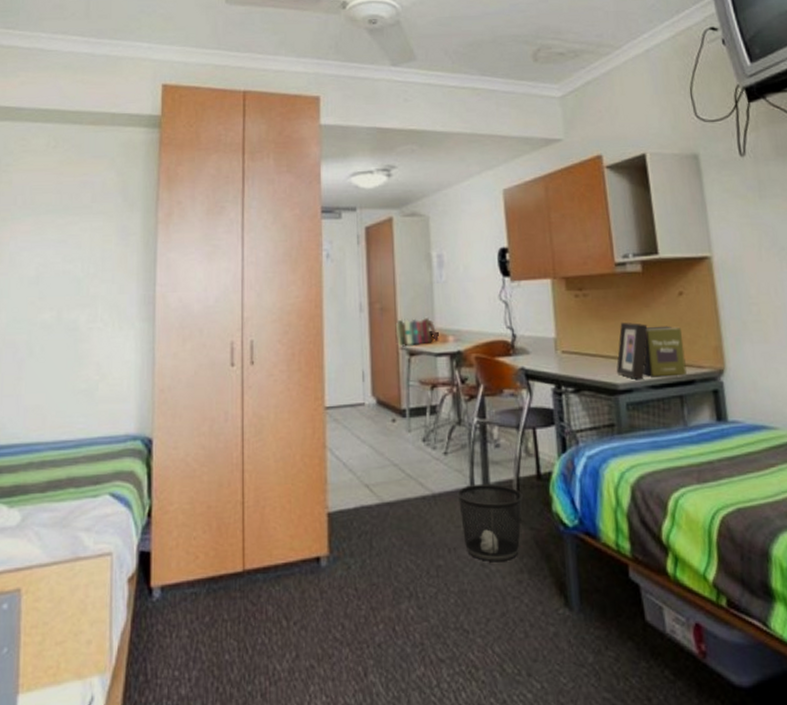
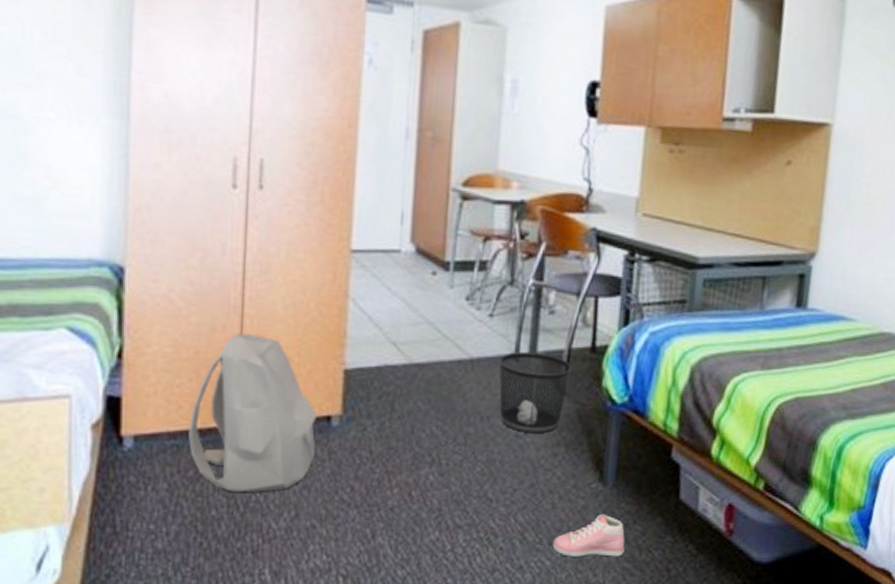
backpack: none [204,487,308,636] -> present [188,334,316,494]
books: present [395,317,439,347] -> none [448,153,501,189]
sneaker: none [531,640,602,688] -> present [552,513,625,557]
picture frame: present [616,322,648,379] -> none [699,187,745,254]
books: present [642,325,687,377] -> none [728,196,781,255]

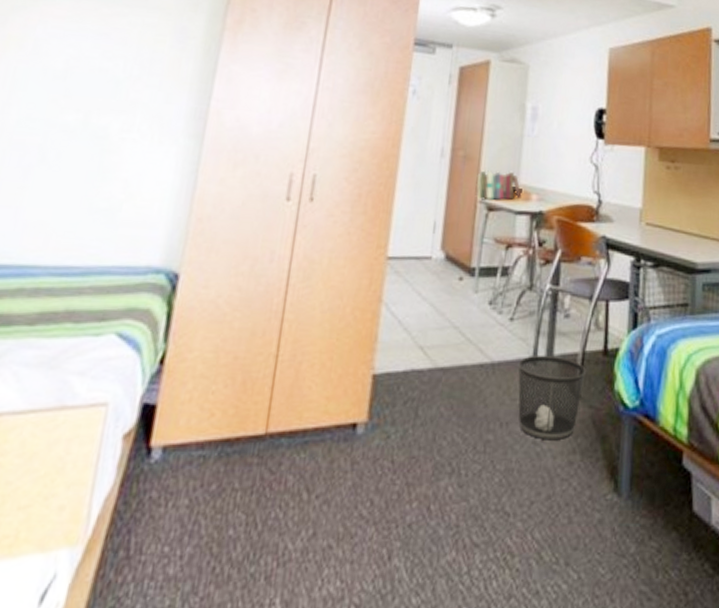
backpack: present [188,334,316,494] -> none [215,339,343,509]
books: none [448,153,501,189] -> present [476,170,522,201]
sneaker: present [552,513,625,557] -> none [569,528,642,579]

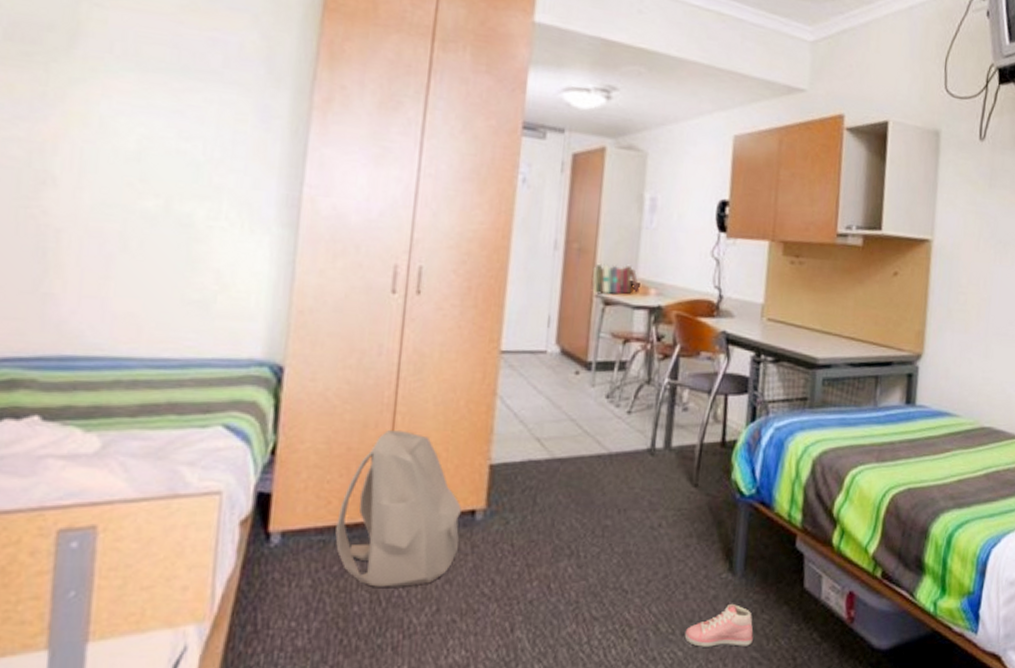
backpack: none [215,339,343,509] -> present [335,430,461,588]
waste bin: present [518,356,586,439] -> none [635,447,704,524]
sneaker: none [569,528,642,579] -> present [684,603,754,647]

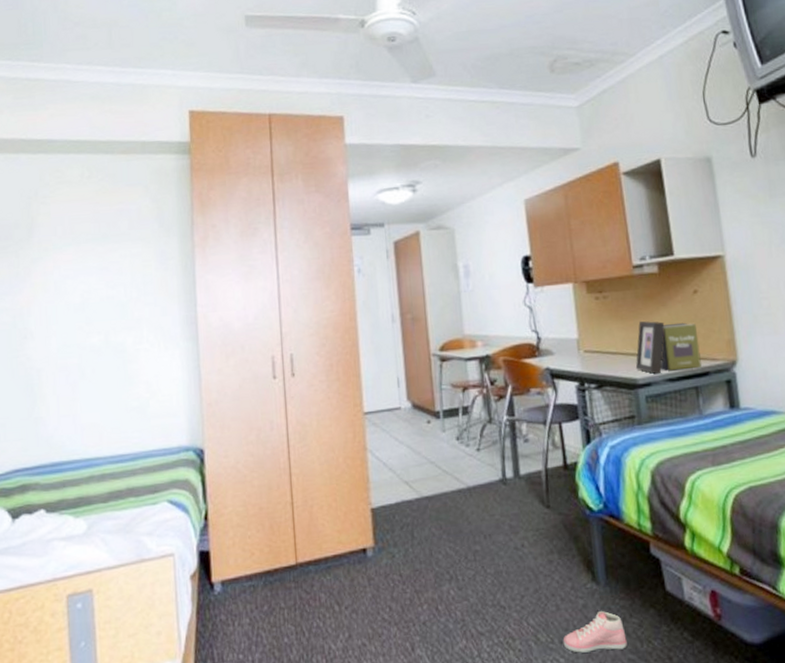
backpack: present [335,430,461,588] -> none [260,489,357,621]
books: present [592,263,640,295] -> none [426,324,468,354]
picture frame: none [818,295,858,356] -> present [635,321,665,374]
books: none [844,304,890,356] -> present [660,322,702,371]

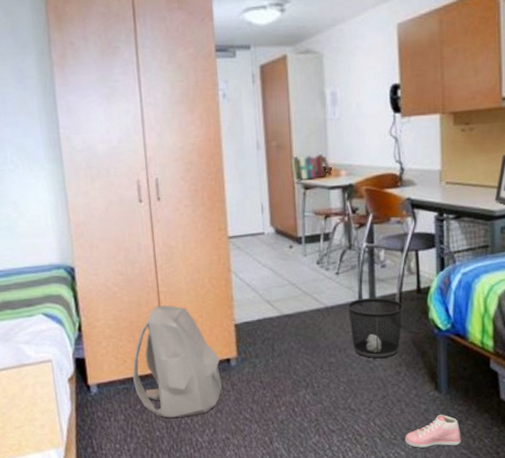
backpack: none [260,489,357,621] -> present [133,305,222,418]
books: none [426,324,468,354] -> present [291,153,332,182]
waste bin: none [490,476,551,545] -> present [347,298,404,358]

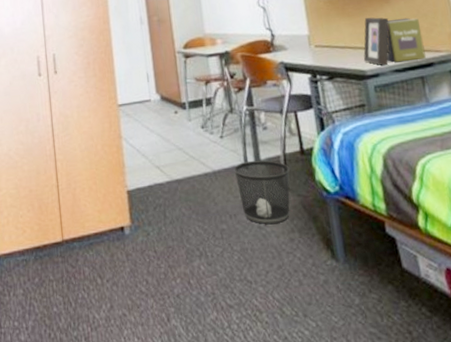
backpack: present [133,305,222,418] -> none [31,173,117,292]
books: present [291,153,332,182] -> none [171,24,209,51]
sneaker: present [404,414,461,448] -> none [306,286,368,326]

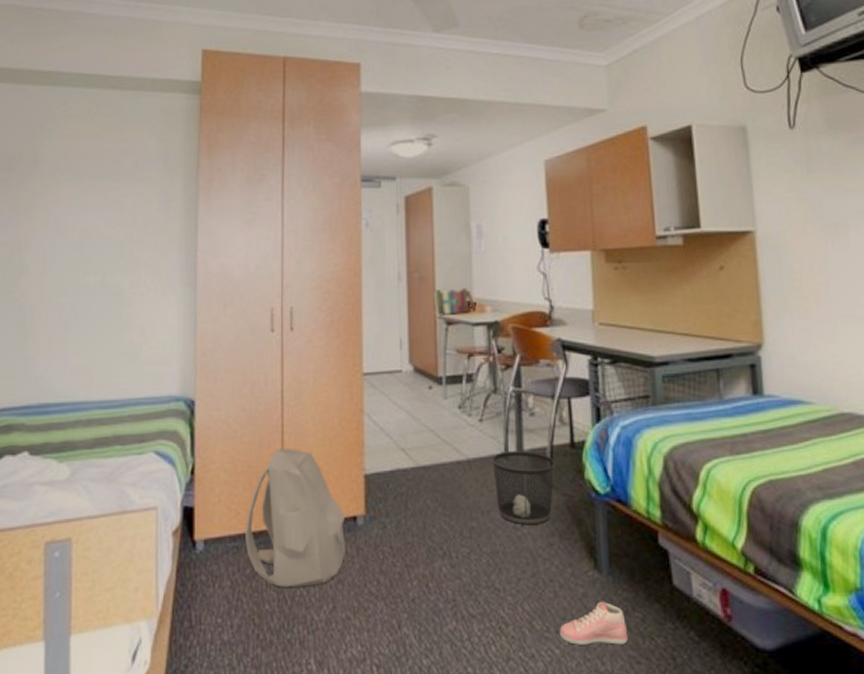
backpack: none [31,173,117,292] -> present [245,449,345,588]
books: none [171,24,209,51] -> present [433,287,477,316]
sneaker: none [306,286,368,326] -> present [559,601,628,645]
picture frame: present [363,17,389,65] -> none [653,295,687,352]
books: present [386,18,426,63] -> none [679,299,724,350]

